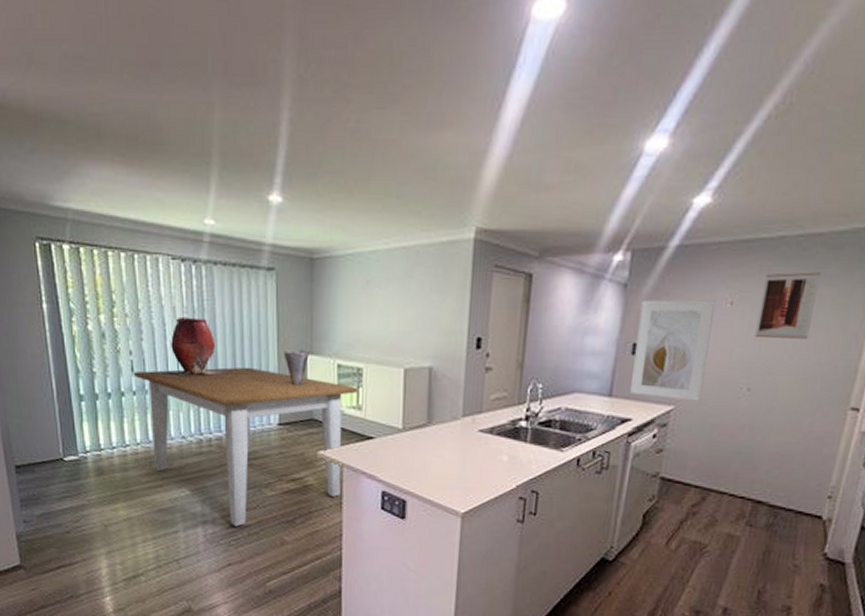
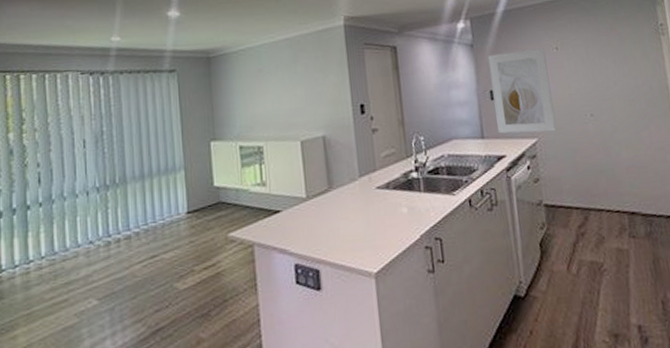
table: present [133,367,358,527] -> none [40,161,261,332]
ceramic pot: present [161,316,225,376] -> none [69,123,133,182]
vessel: present [283,349,309,385] -> none [188,137,213,172]
wall art: present [755,272,821,339] -> none [575,17,623,73]

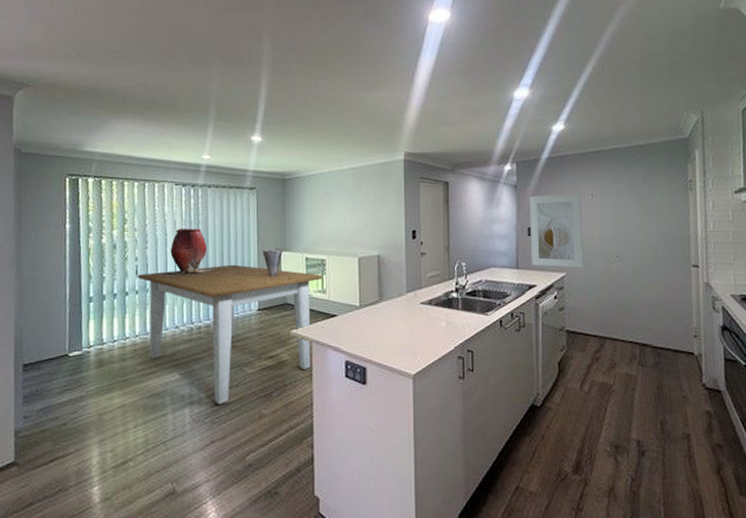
table: none [40,161,261,332] -> present [137,264,322,405]
ceramic pot: none [69,123,133,182] -> present [161,228,215,275]
vessel: none [188,137,213,172] -> present [262,248,283,276]

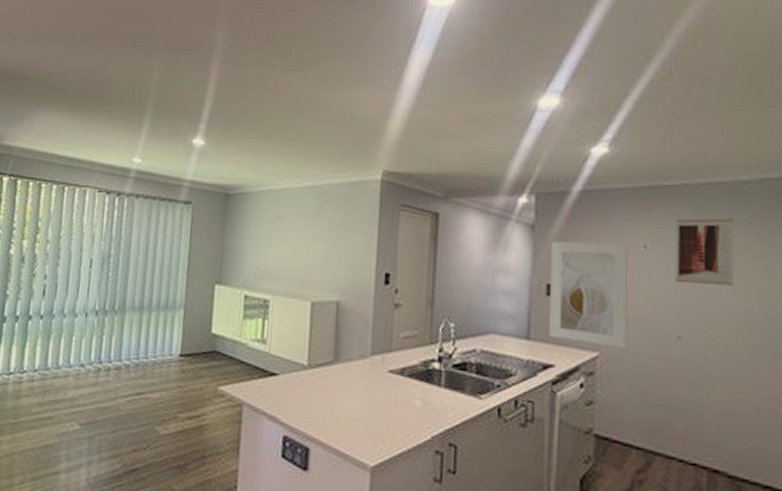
table: present [137,264,322,405] -> none [44,294,263,470]
ceramic pot: present [161,228,215,275] -> none [71,244,133,302]
vessel: present [262,248,283,276] -> none [192,279,218,315]
wall art: none [611,171,650,219] -> present [675,218,734,286]

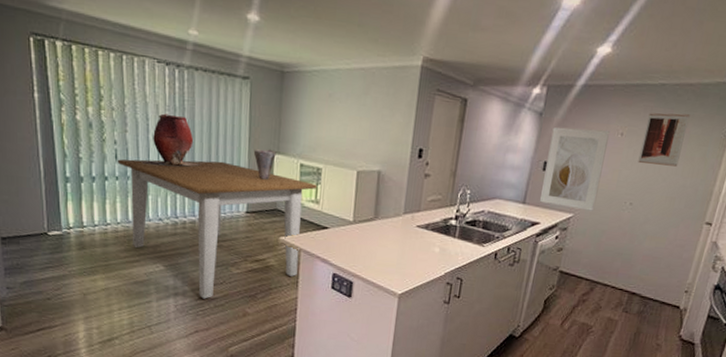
table: none [44,294,263,470] -> present [117,159,317,299]
ceramic pot: none [71,244,133,302] -> present [143,113,201,167]
vessel: none [192,279,218,315] -> present [253,149,276,180]

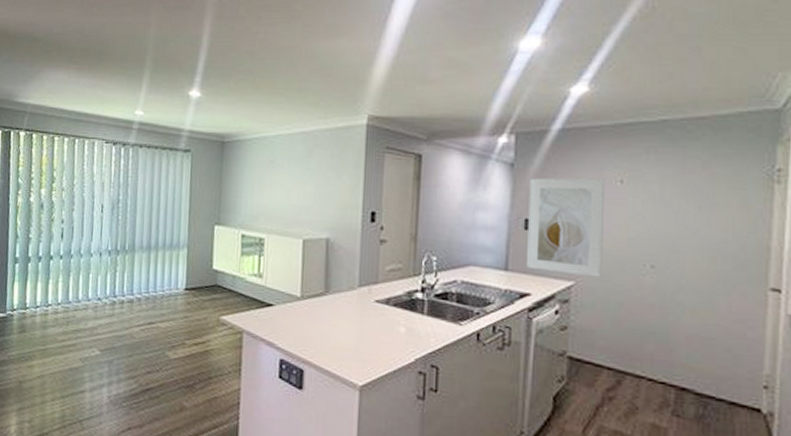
table: present [117,159,317,299] -> none [62,235,259,389]
ceramic pot: present [143,113,201,167] -> none [86,191,142,243]
vessel: present [253,149,276,180] -> none [193,220,217,253]
wall art: present [638,112,690,167] -> none [651,152,711,217]

